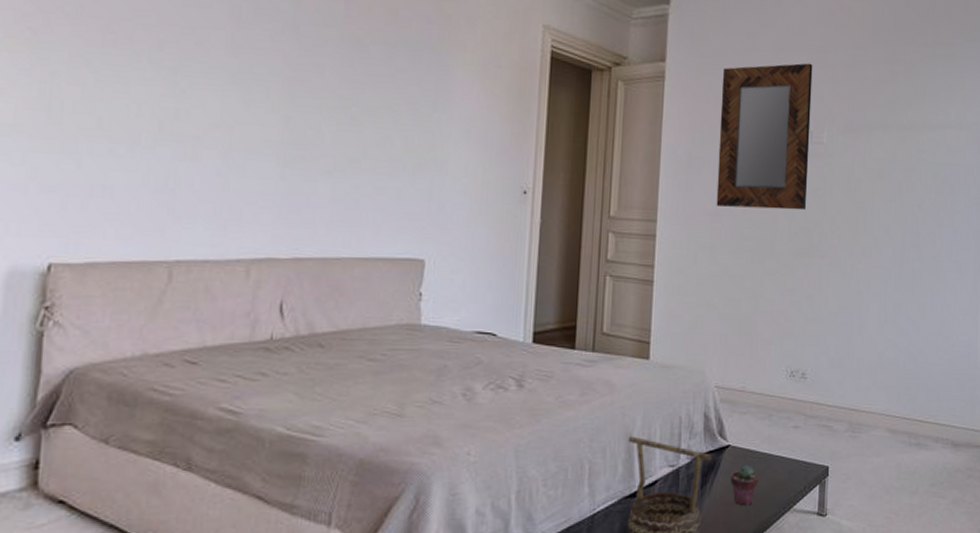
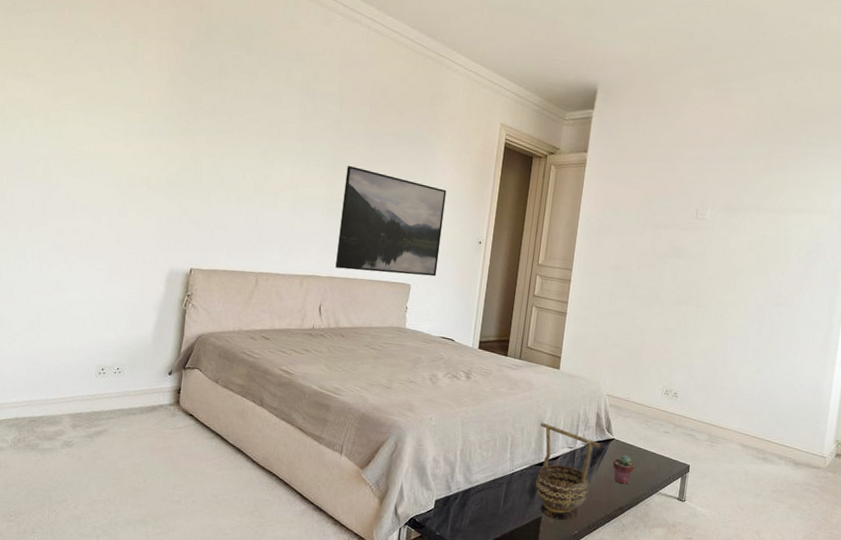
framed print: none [303,91,471,246] -> present [335,166,447,277]
home mirror: present [716,63,813,211] -> none [617,156,703,270]

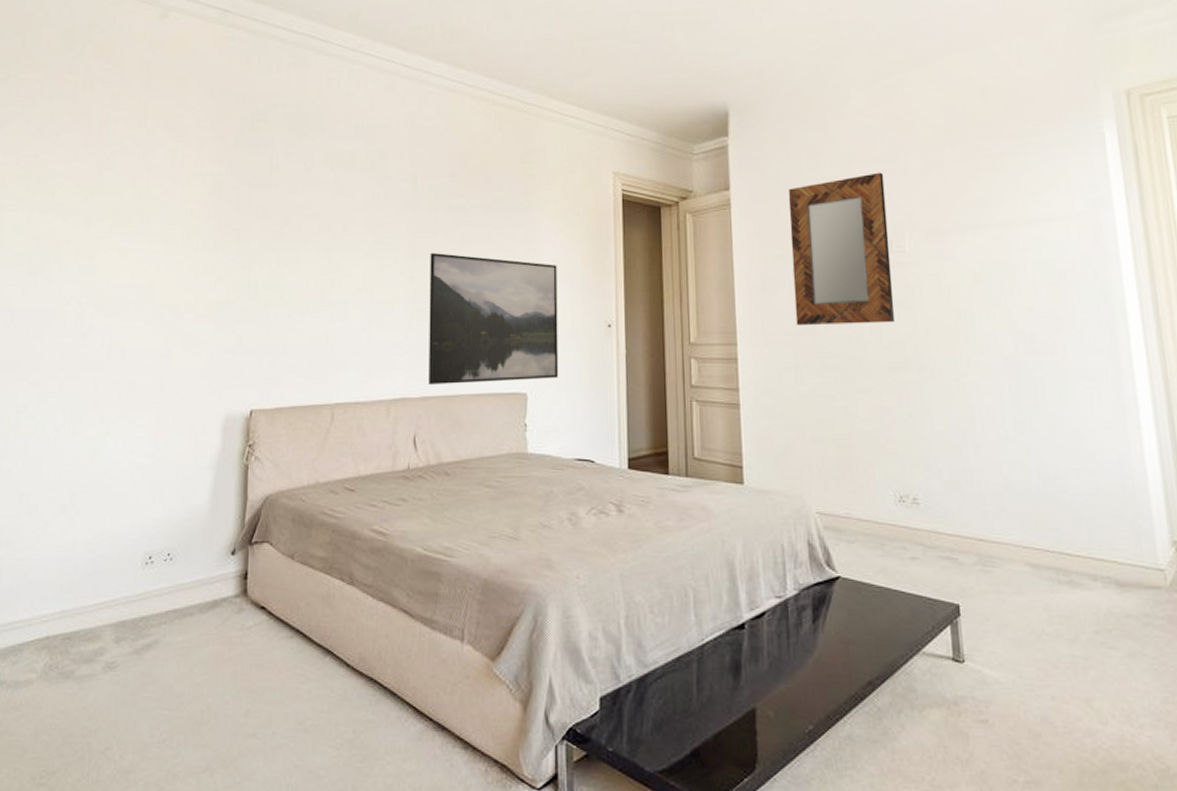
decorative bowl: present [535,422,601,521] -> none [730,564,822,710]
potted succulent: present [612,454,635,485] -> none [844,599,878,645]
home mirror: none [617,156,703,270] -> present [788,172,896,325]

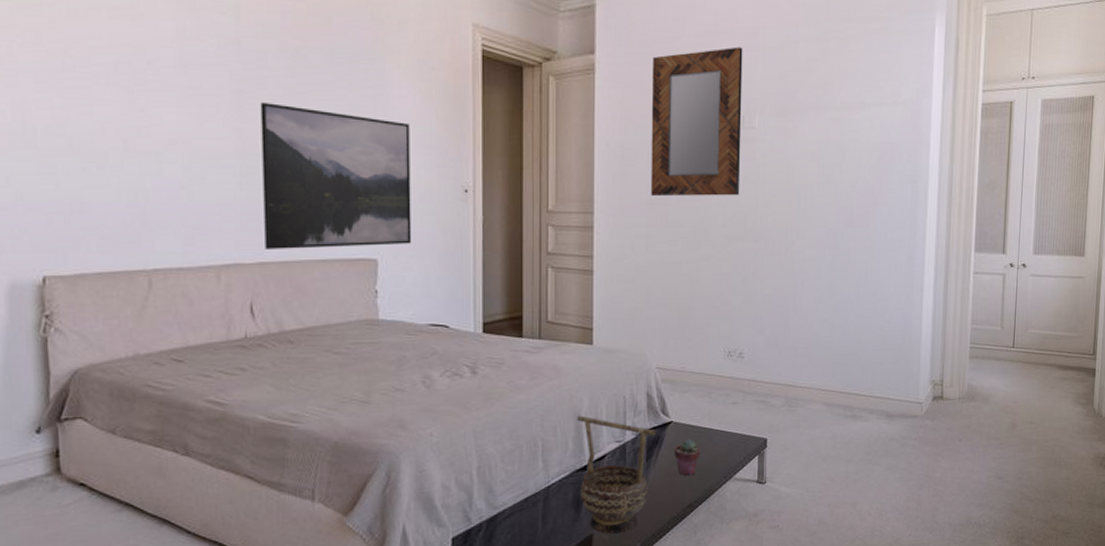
decorative bowl: none [730,564,822,710] -> present [577,415,656,534]
potted succulent: none [844,599,878,645] -> present [673,439,701,476]

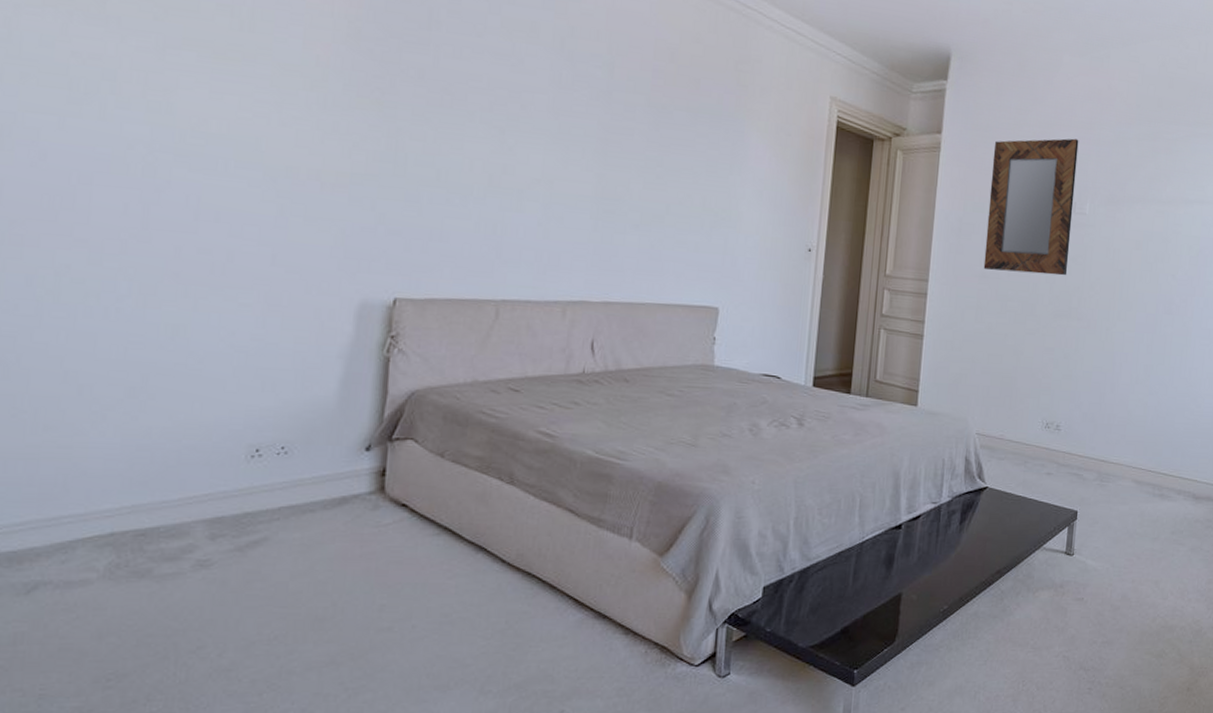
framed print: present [260,103,412,249] -> none [612,152,763,296]
decorative bowl: present [577,415,656,534] -> none [892,474,971,594]
potted succulent: present [673,439,701,476] -> none [986,505,1013,542]

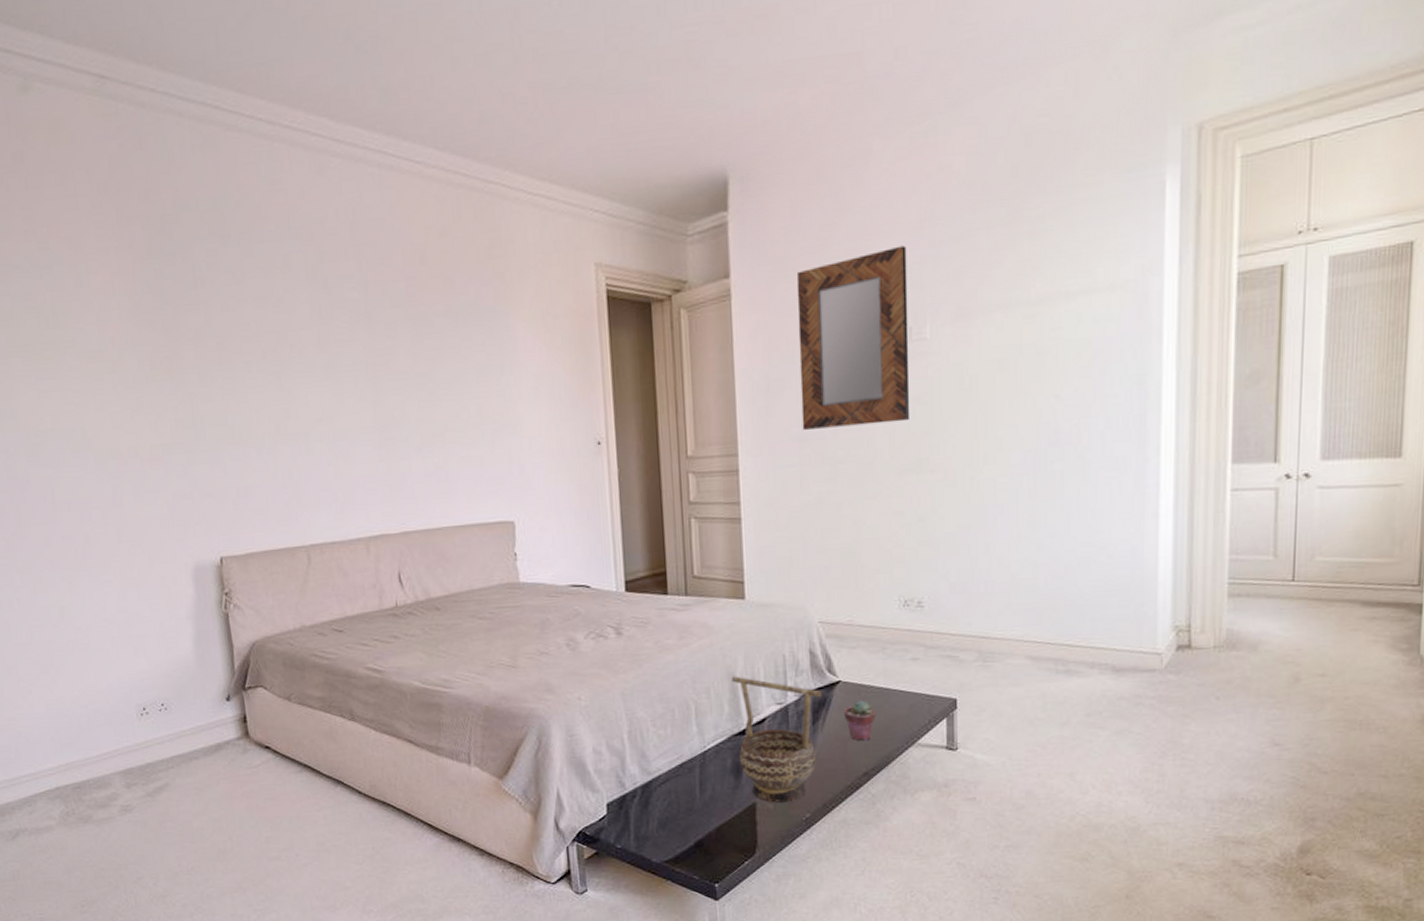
decorative bowl: none [892,474,971,594] -> present [731,676,822,803]
potted succulent: none [986,505,1013,542] -> present [843,700,876,741]

